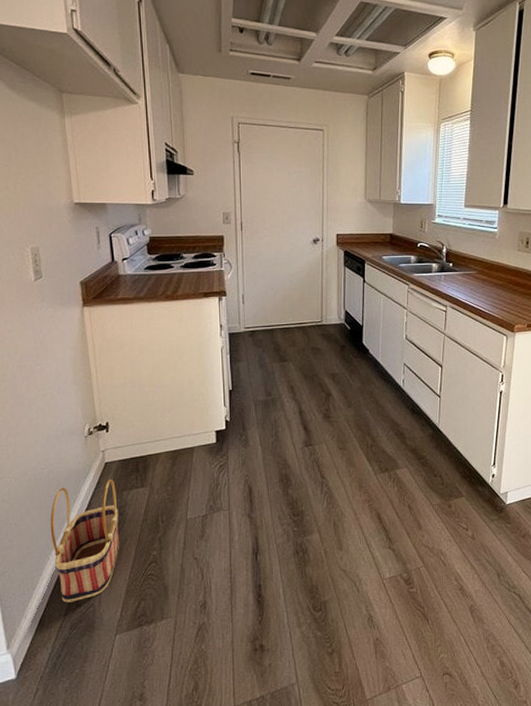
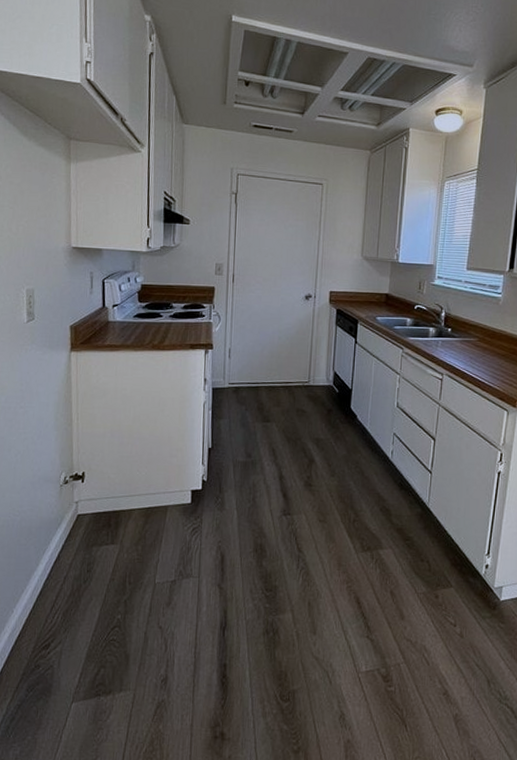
basket: present [50,478,120,603] -> none [17,532,86,661]

